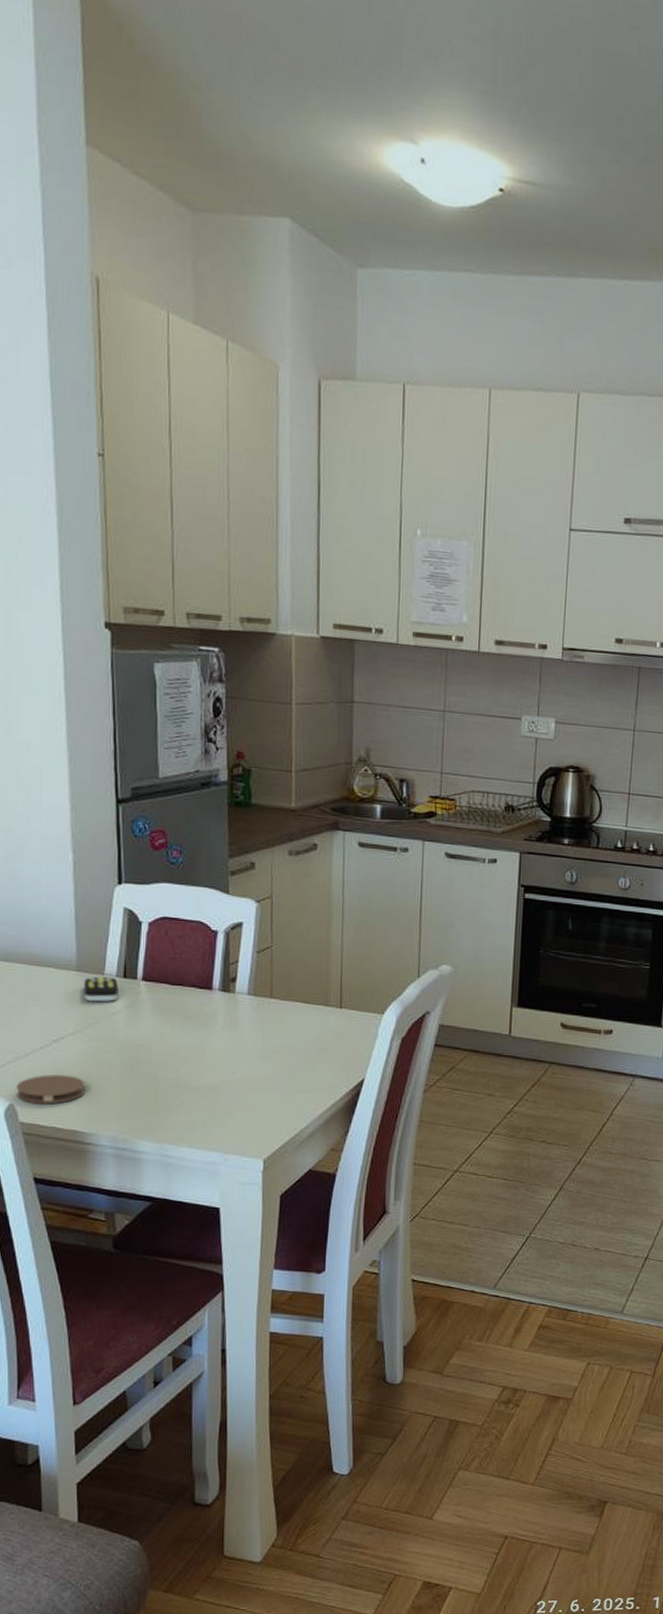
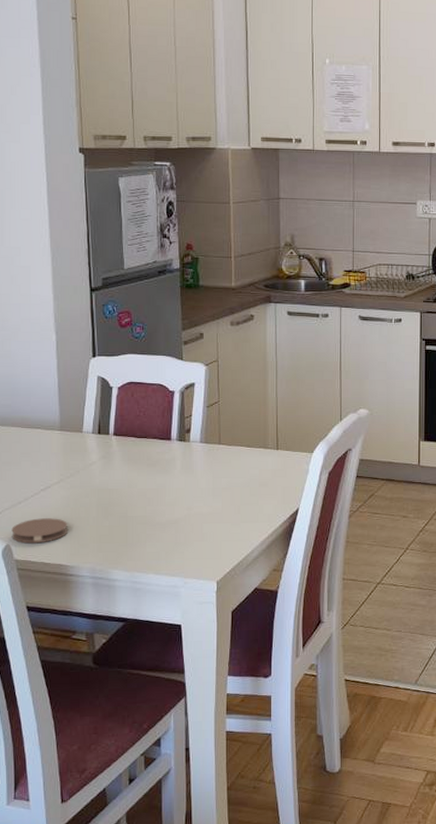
remote control: present [84,976,118,1002] -> none [66,434,94,456]

